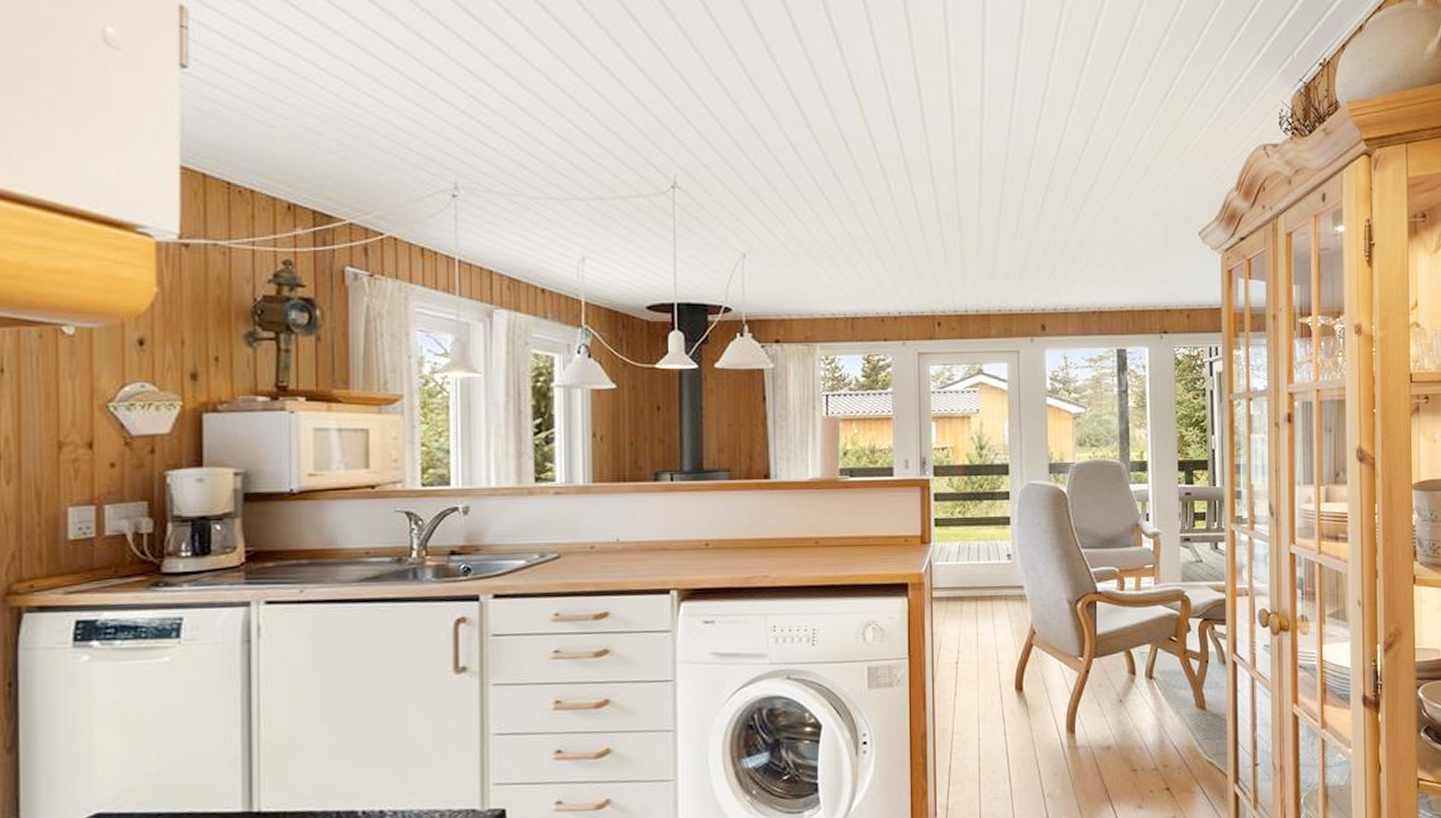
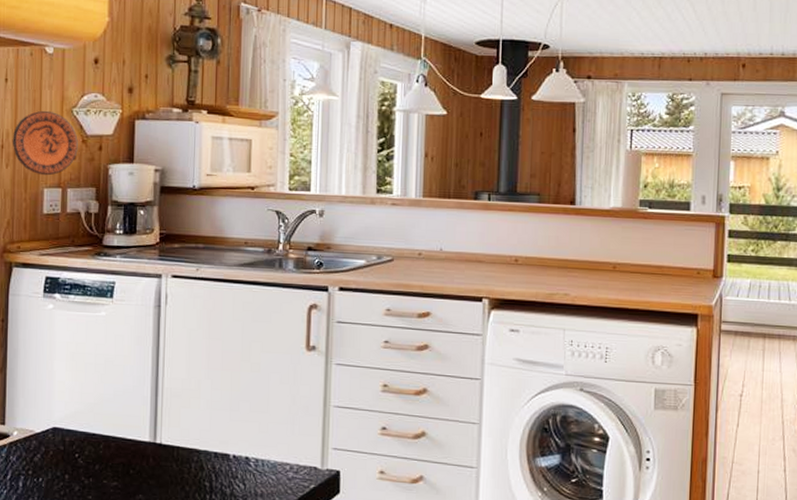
decorative plate: none [14,407,118,491] -> present [12,110,78,176]

